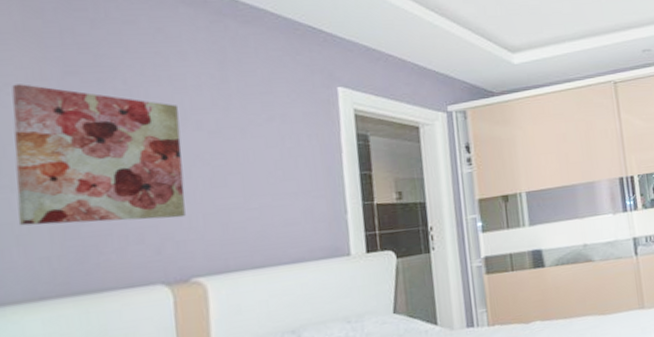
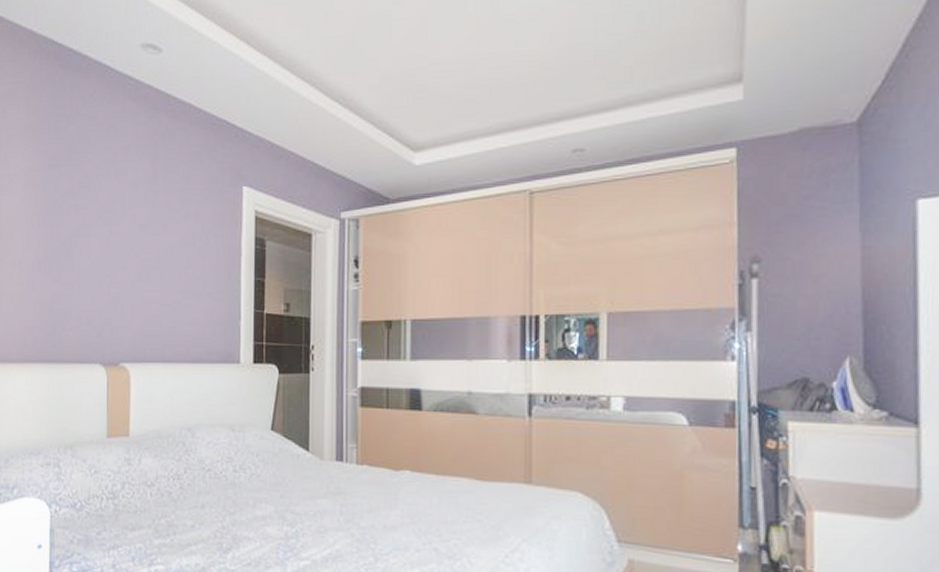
wall art: present [12,84,186,226] -> none [16,174,121,305]

